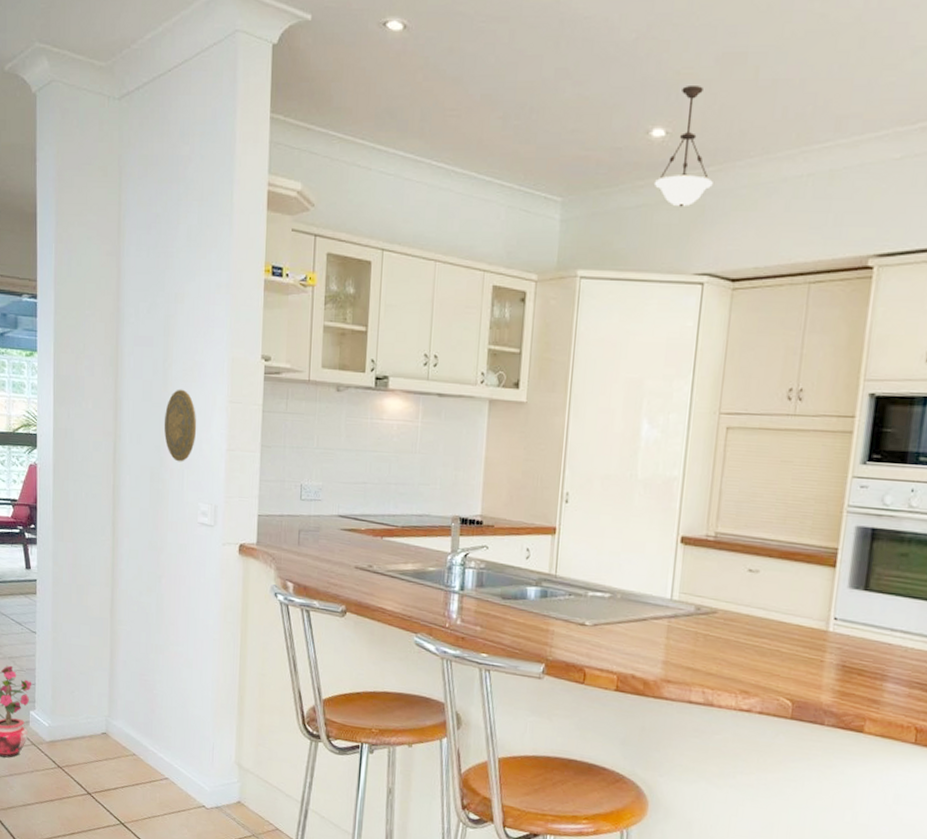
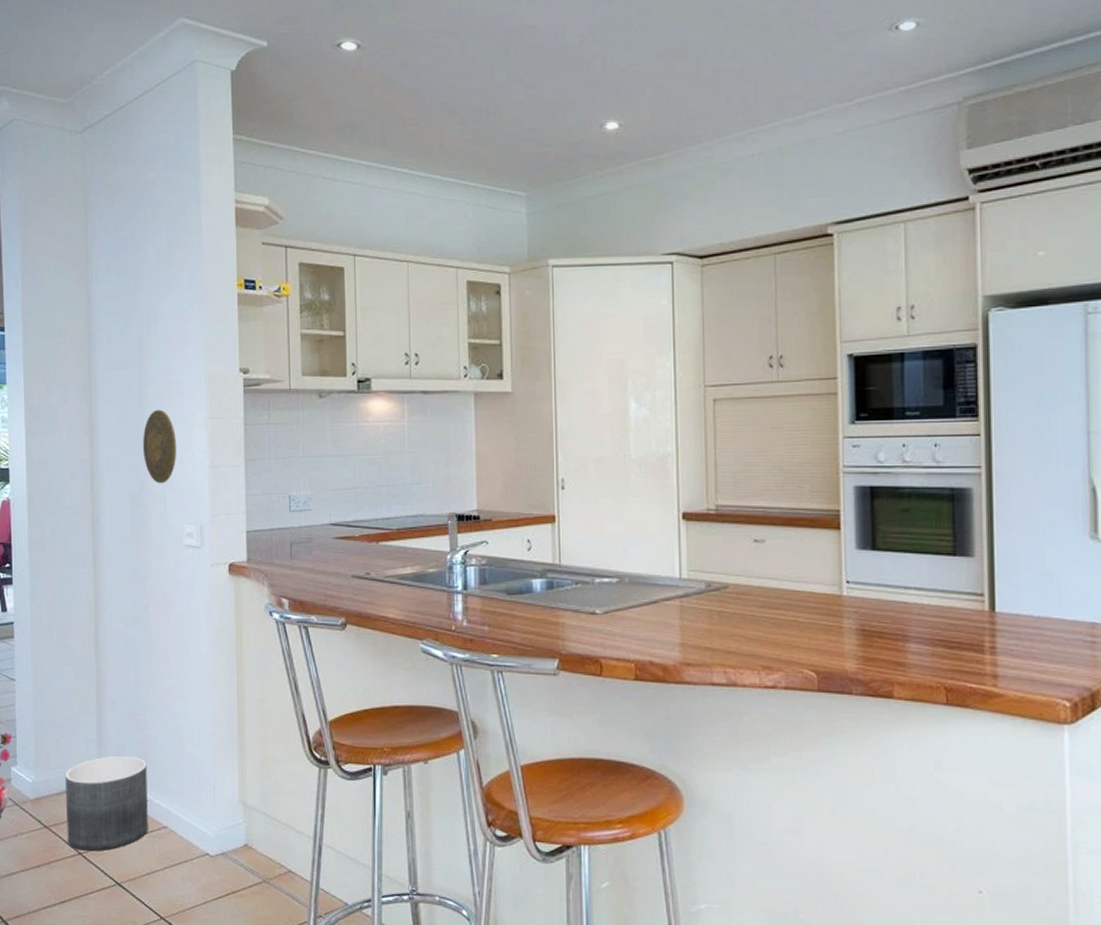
planter: none [78,710,153,793] -> present [64,755,148,851]
pendant light: present [653,86,713,207] -> none [613,80,670,193]

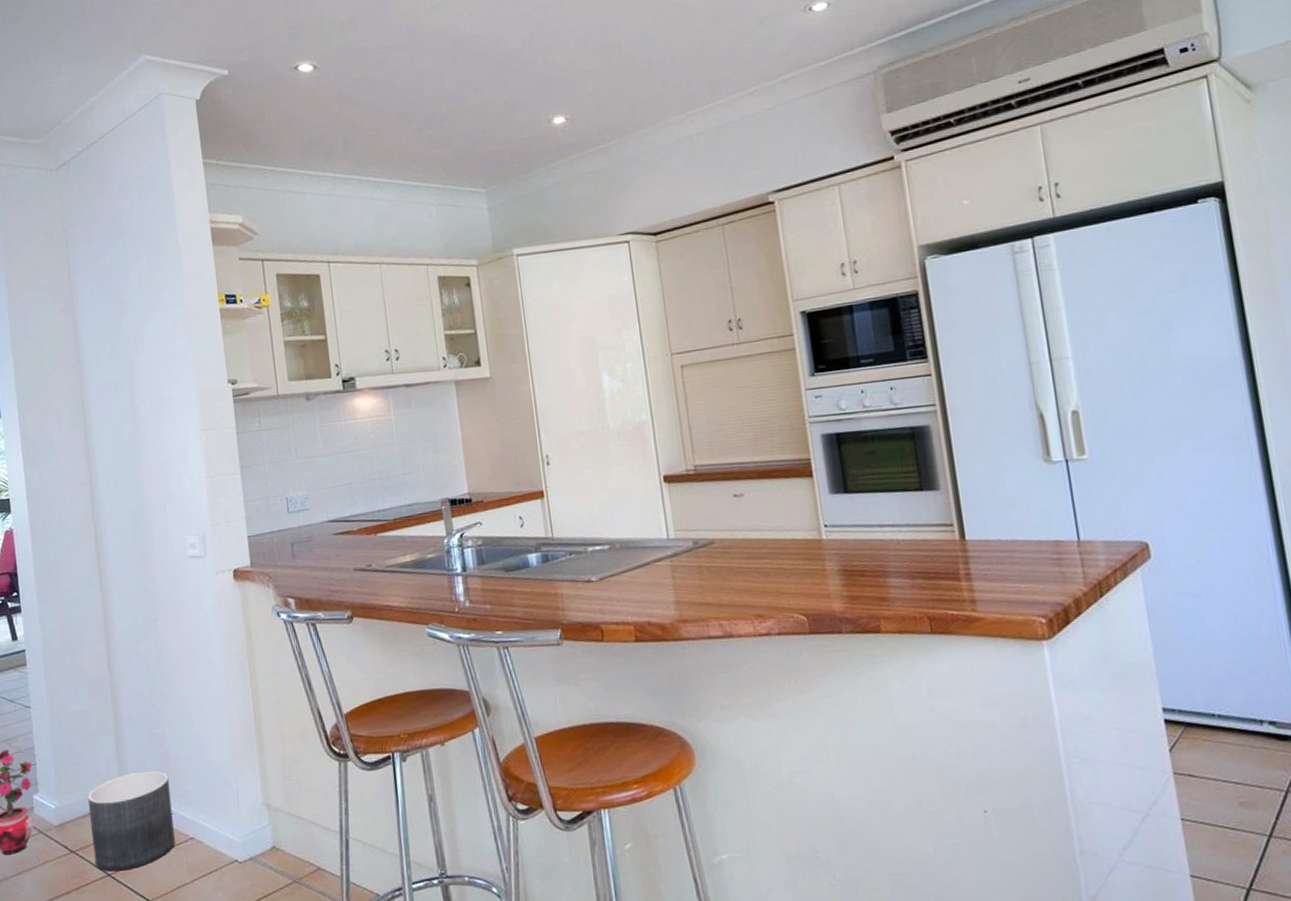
decorative plate: present [142,409,177,484] -> none [139,426,174,499]

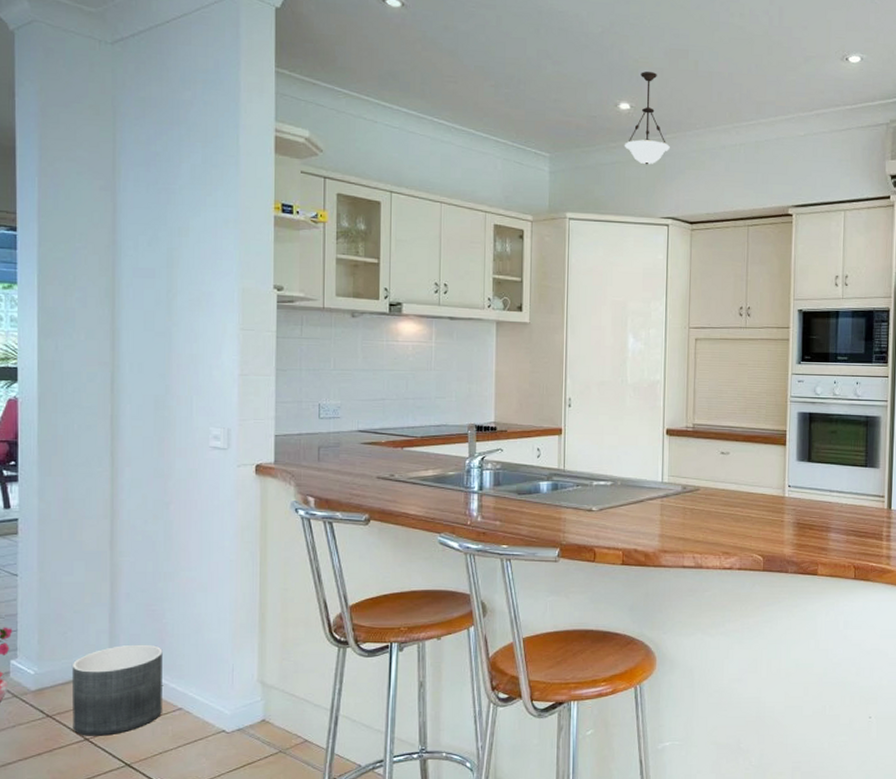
pendant light: none [564,76,617,180] -> present [624,71,670,165]

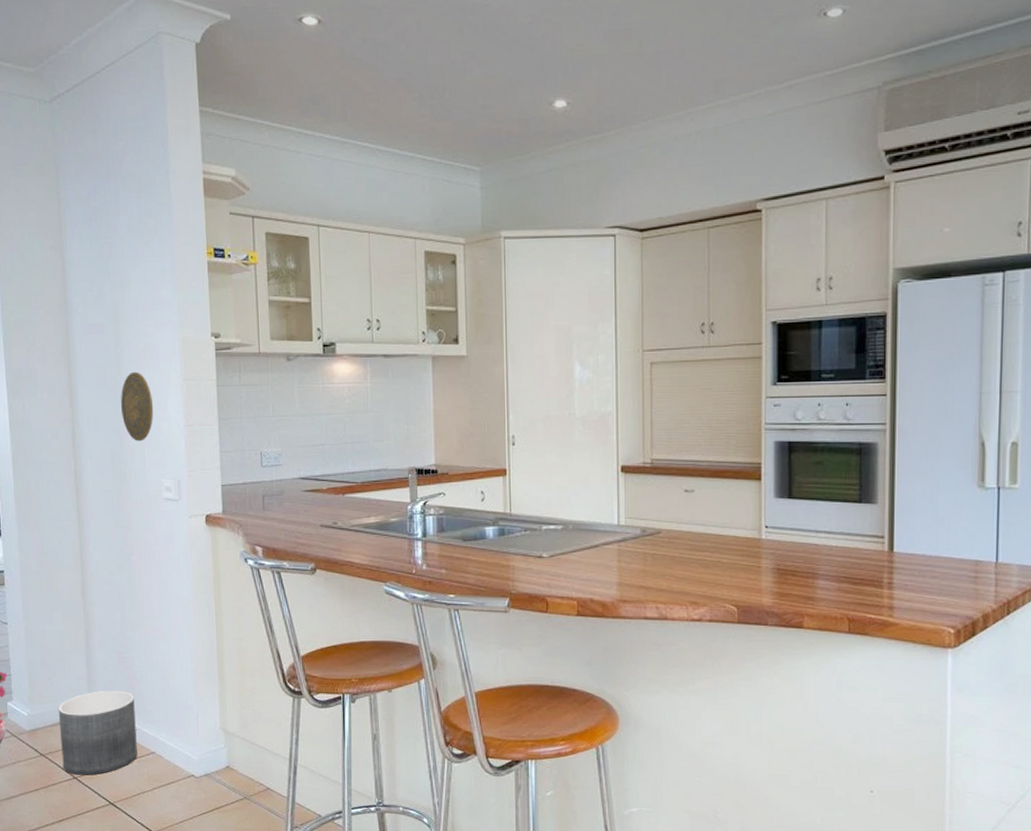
decorative plate: none [168,318,206,389] -> present [120,371,154,442]
pendant light: present [624,71,670,165] -> none [561,60,614,169]

